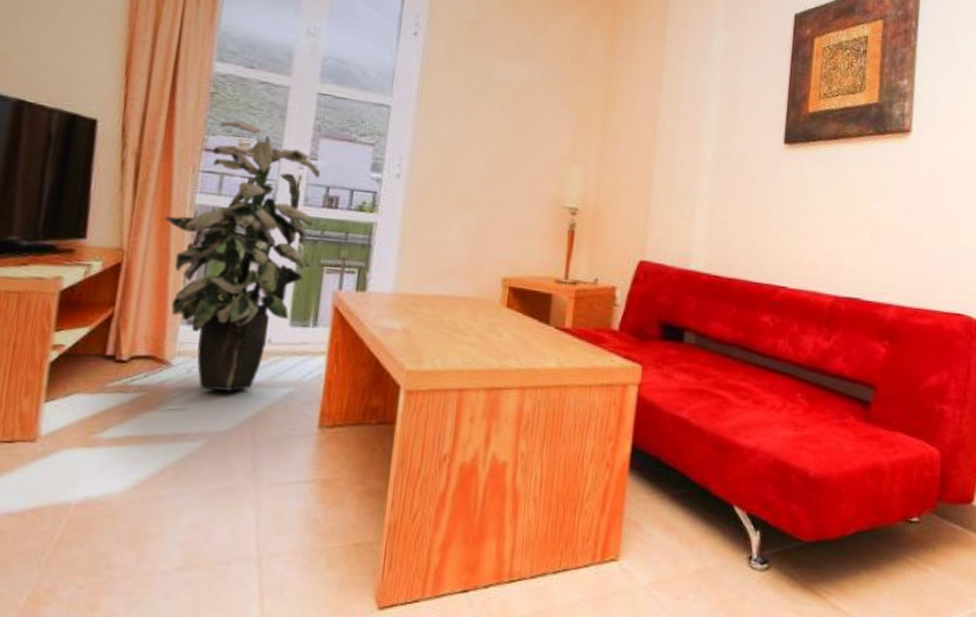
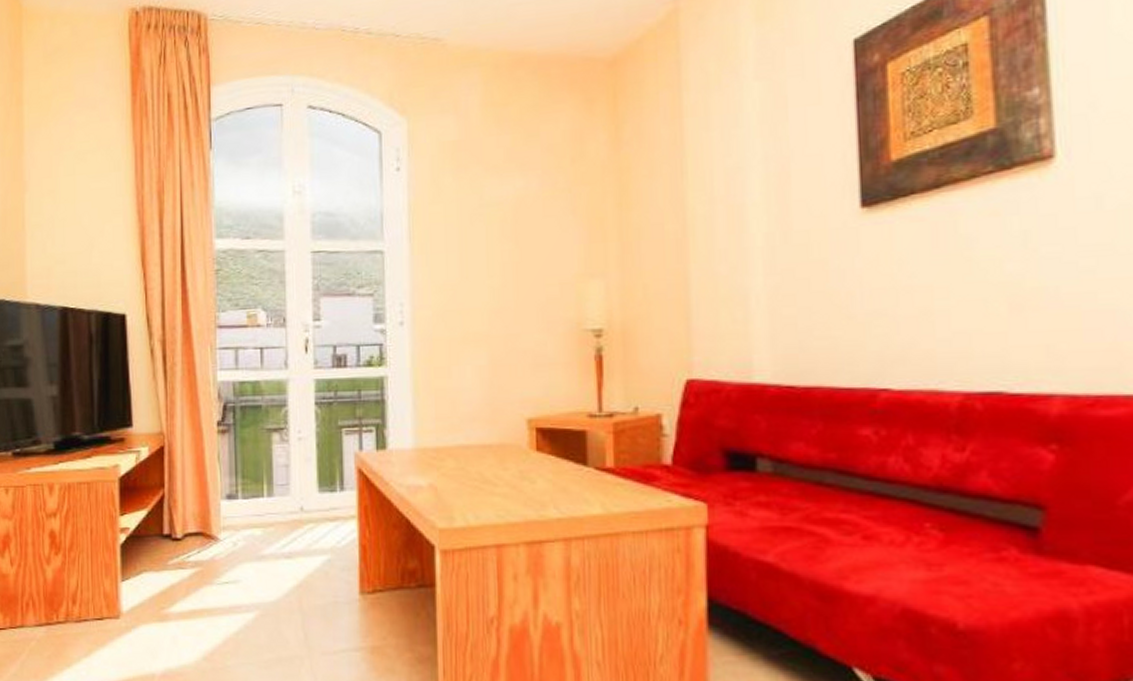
indoor plant: present [164,121,321,391] -> none [193,293,328,562]

